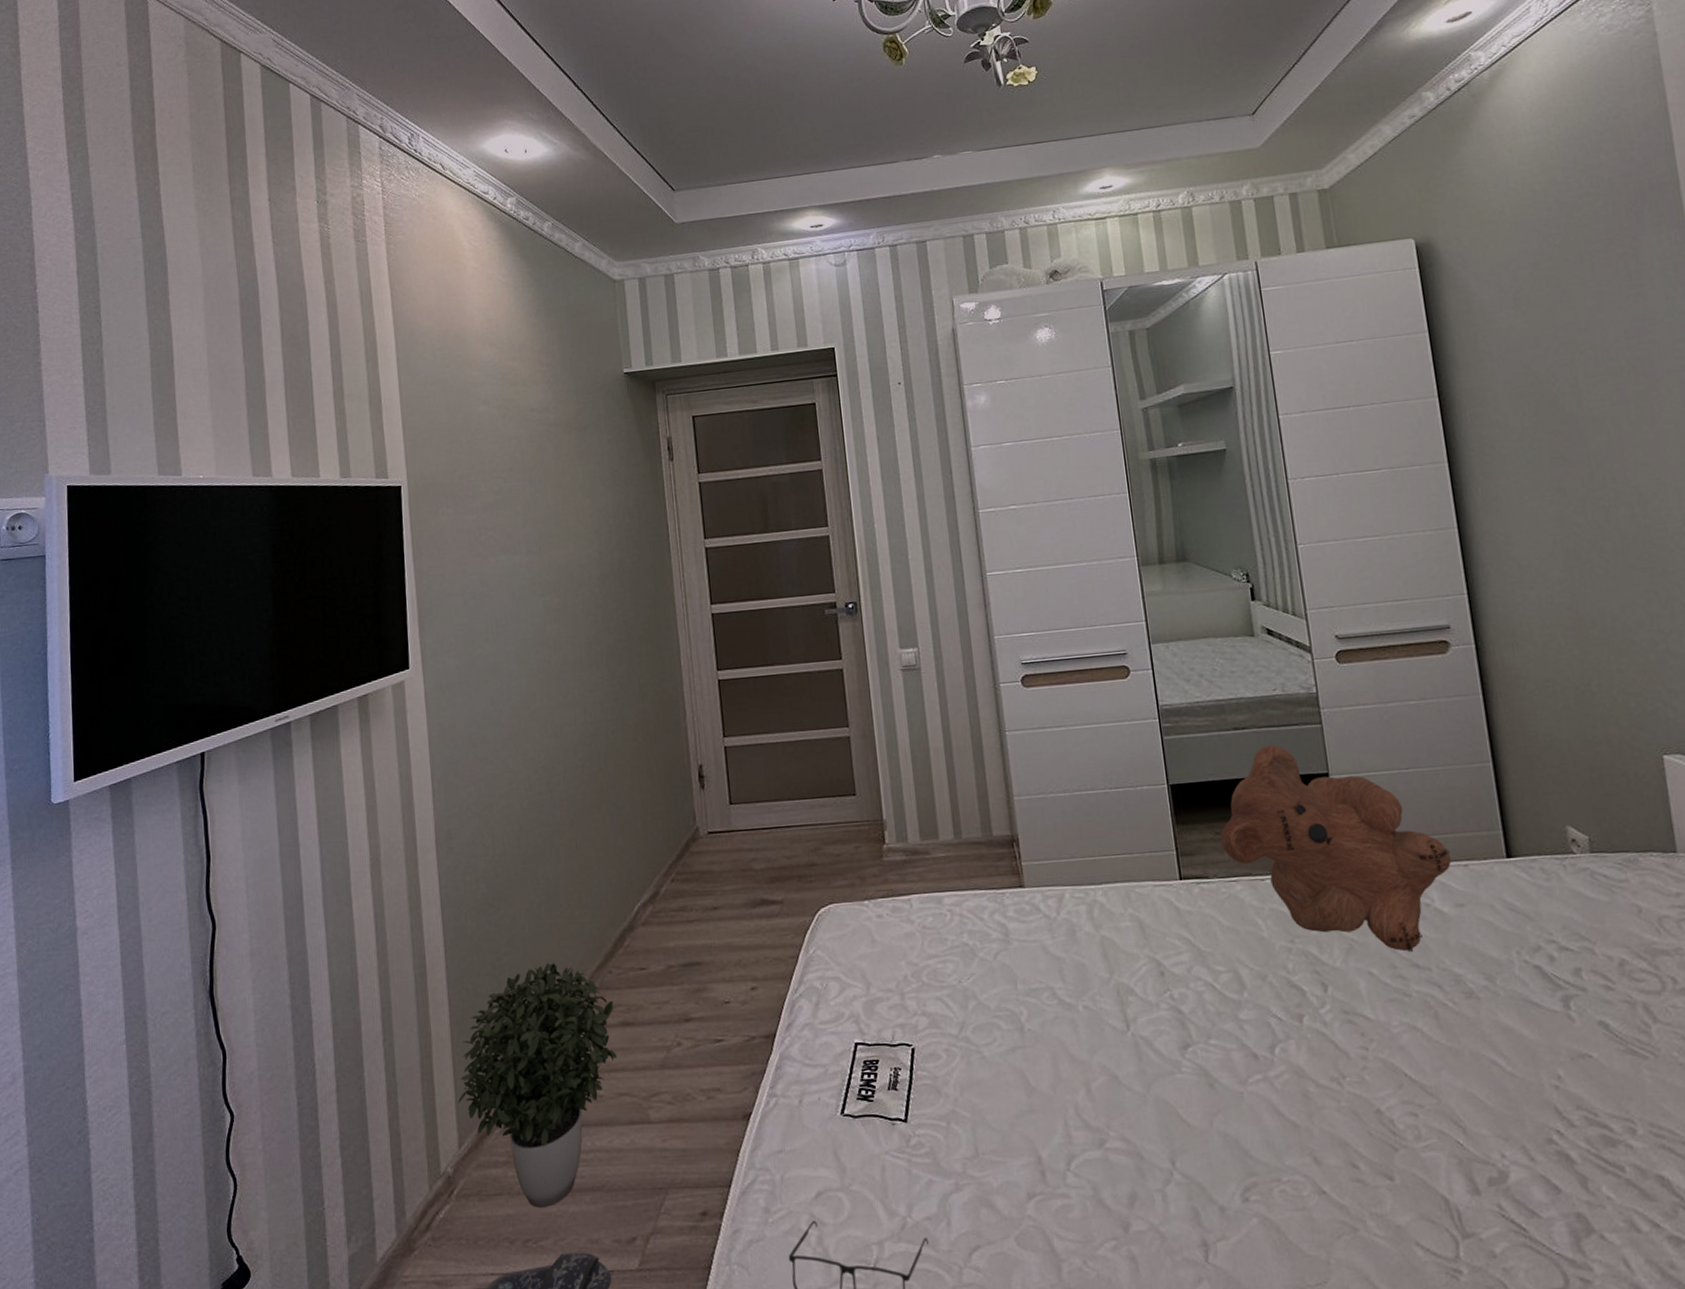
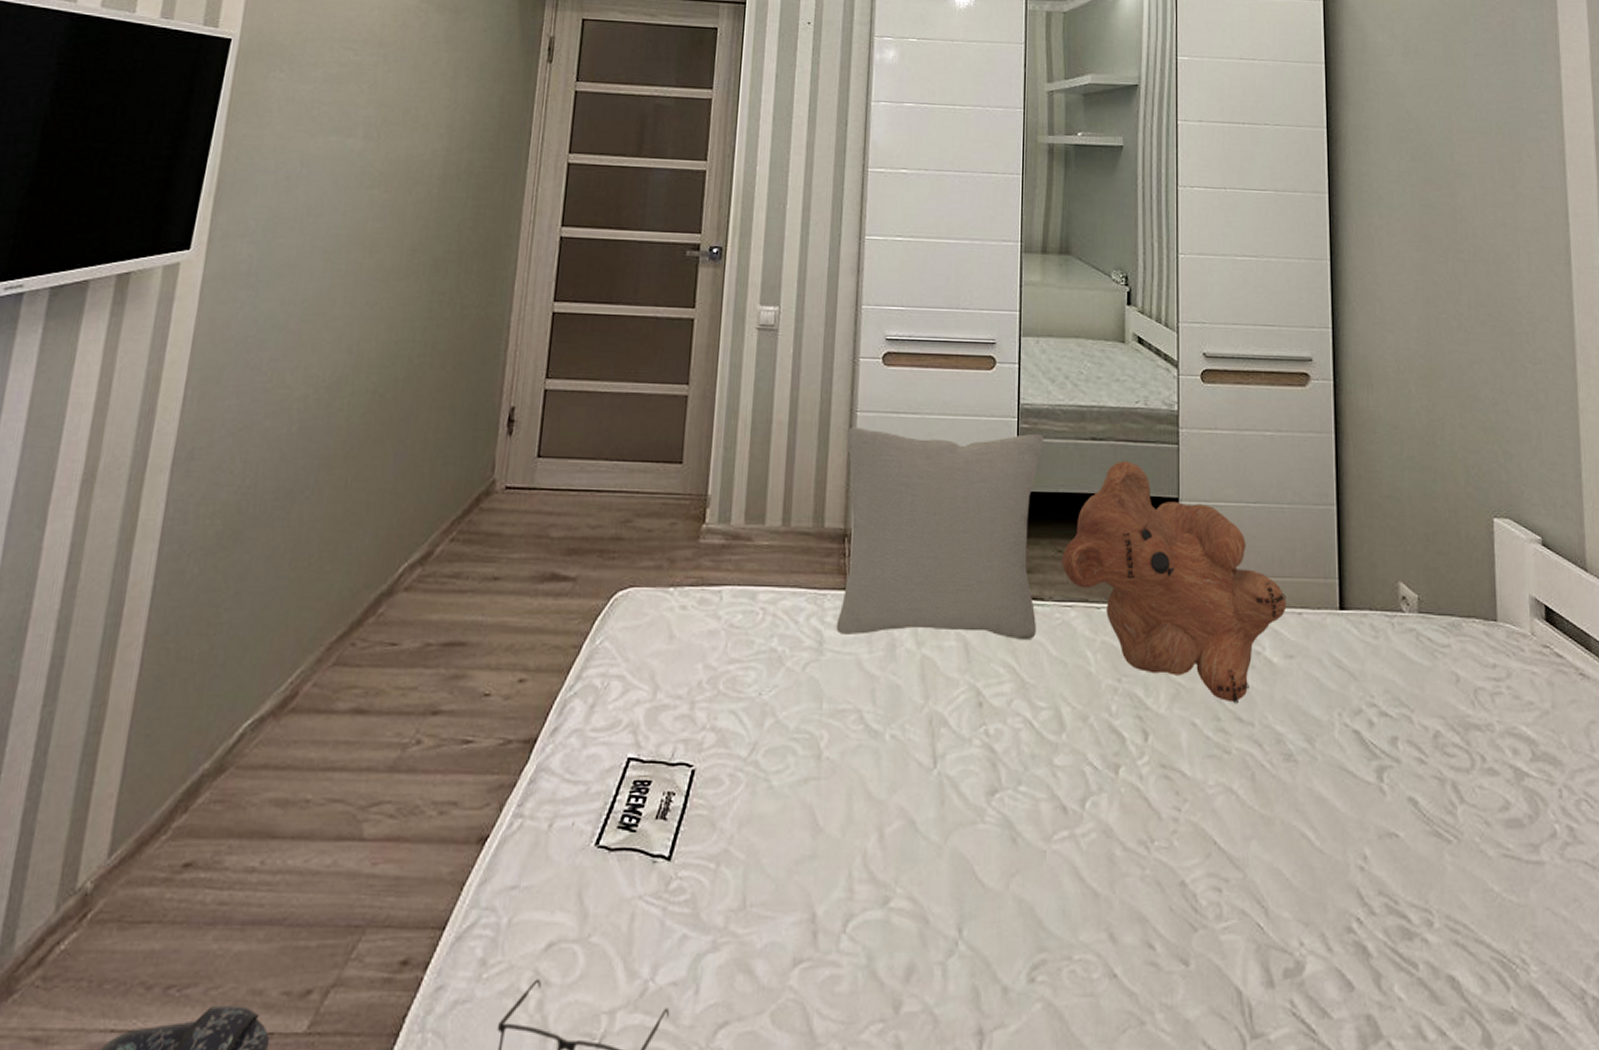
potted plant: present [458,961,617,1208] -> none [122,623,349,943]
pillow: none [999,730,1206,926] -> present [836,427,1044,641]

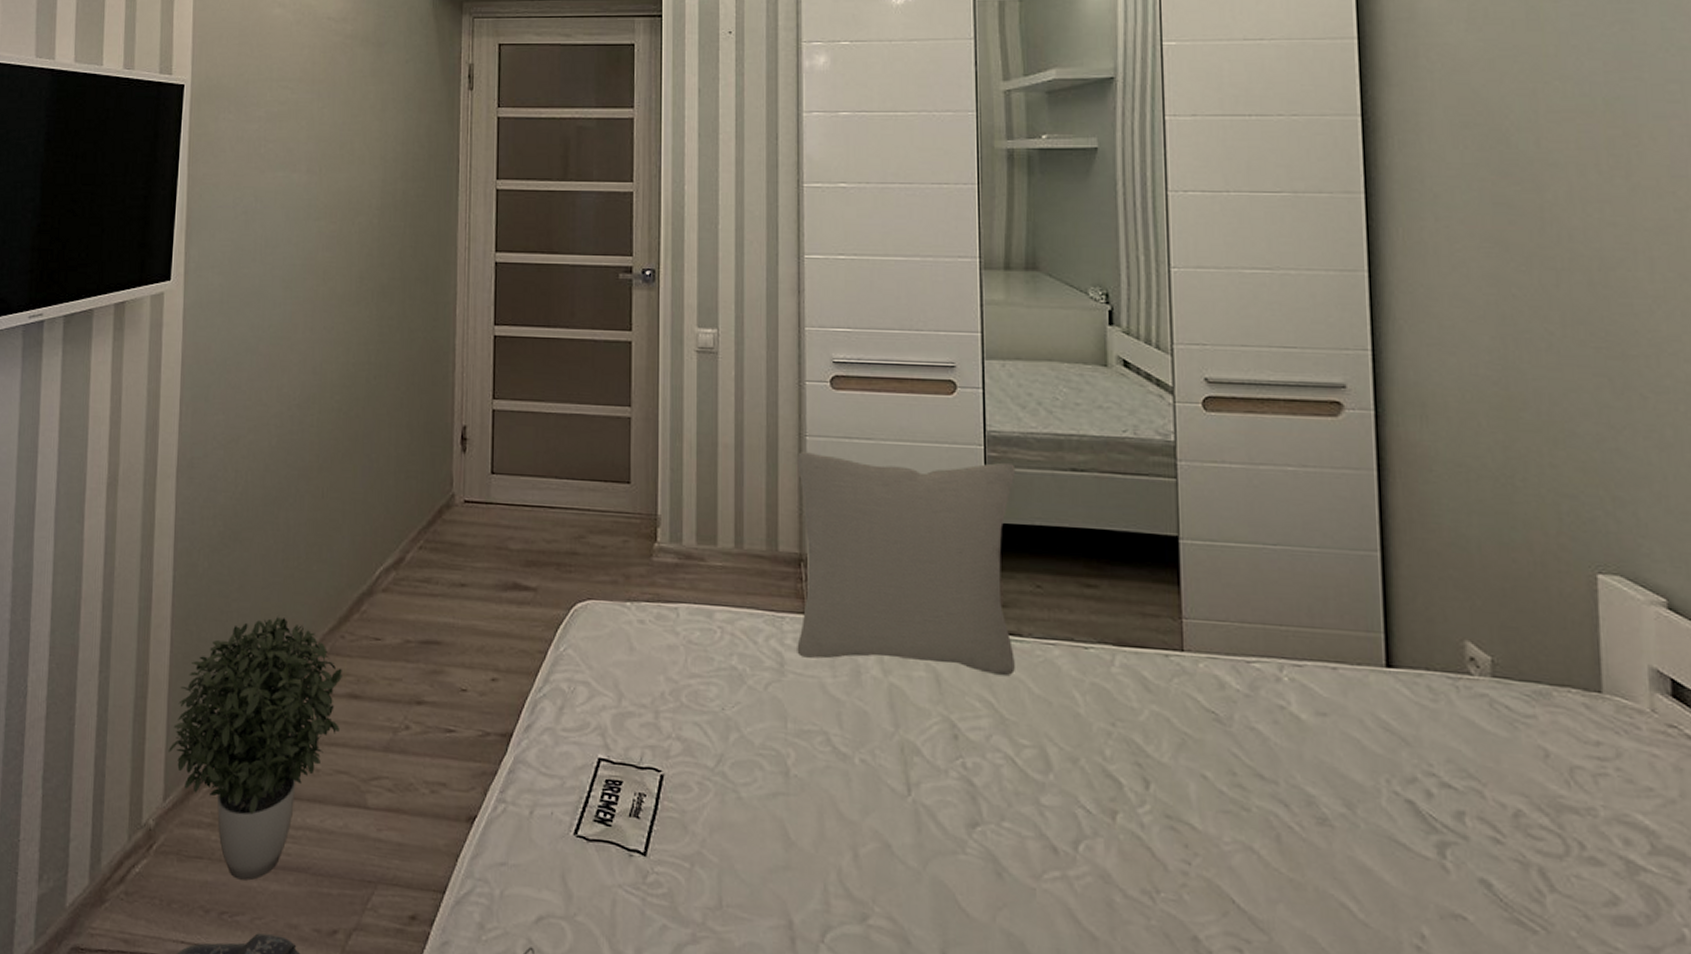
potted plant: none [122,623,349,943] -> present [168,614,342,881]
teddy bear: present [1062,460,1287,704] -> none [1042,493,1317,760]

